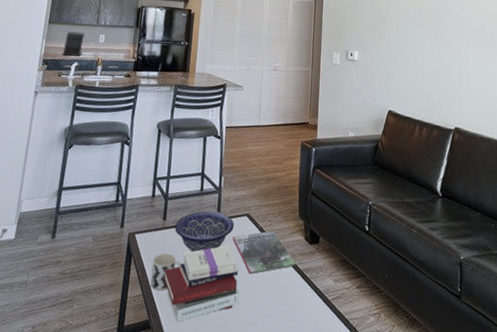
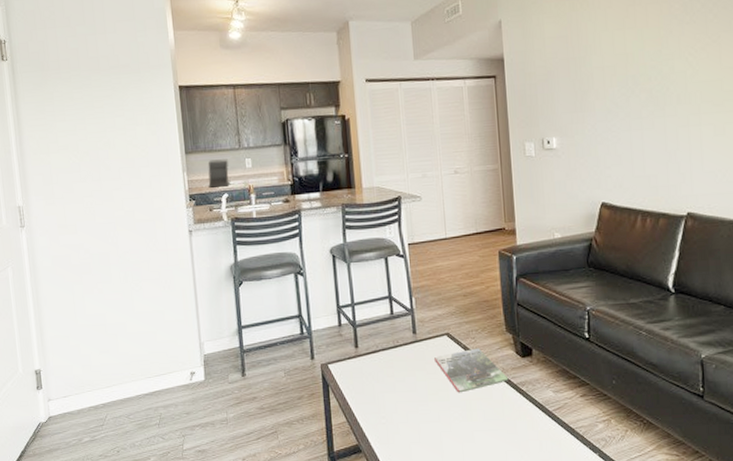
cup: present [150,253,181,290] -> none [351,380,383,416]
books: present [163,245,240,322] -> none [365,367,451,444]
decorative bowl: present [175,210,234,252] -> none [369,334,434,376]

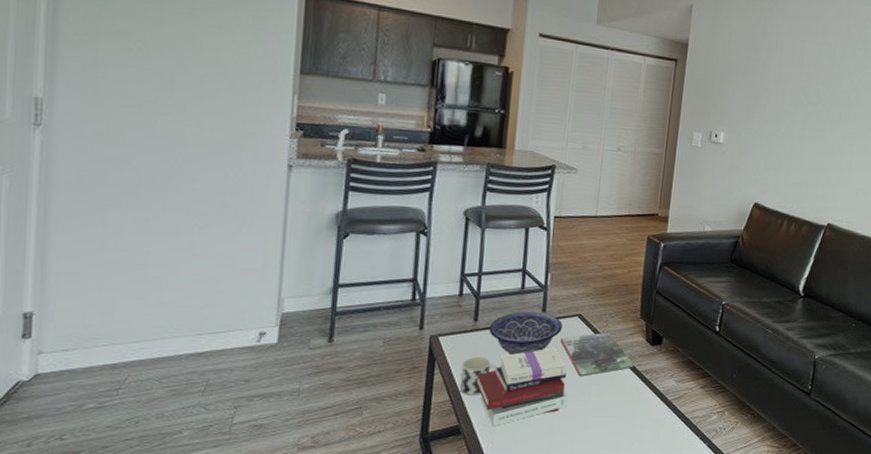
coffee maker: present [207,159,230,188] -> none [324,87,357,123]
cup: none [351,380,383,416] -> present [459,356,498,395]
books: none [365,367,451,444] -> present [475,347,568,426]
decorative bowl: none [369,334,434,376] -> present [489,311,562,355]

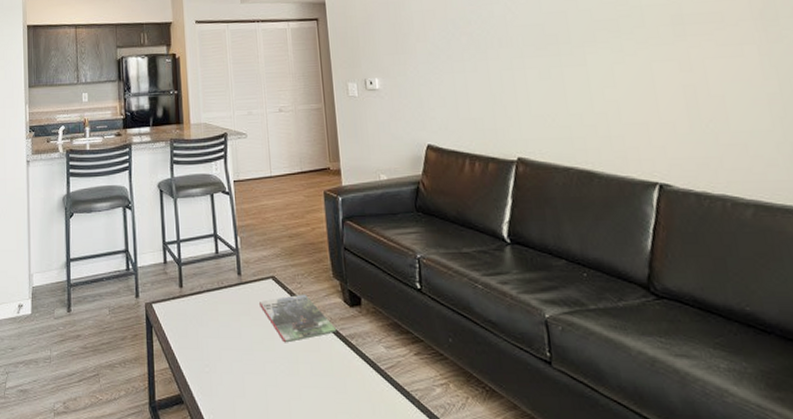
cup: present [459,356,498,395] -> none [175,322,207,363]
books: present [475,347,568,426] -> none [188,312,277,396]
decorative bowl: present [489,311,562,355] -> none [193,275,259,320]

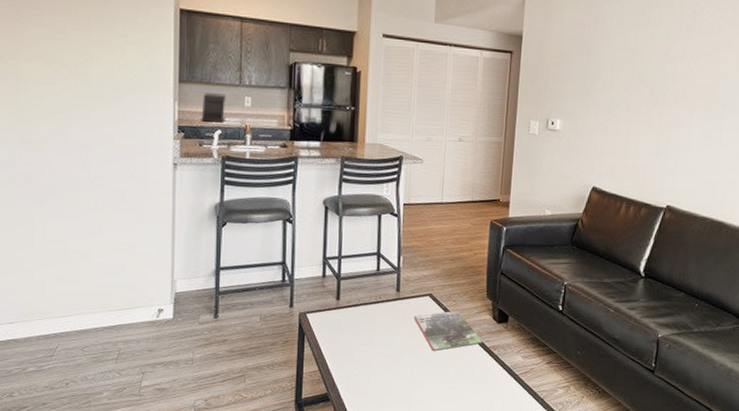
coffee maker: none [47,93,68,121] -> present [201,93,227,124]

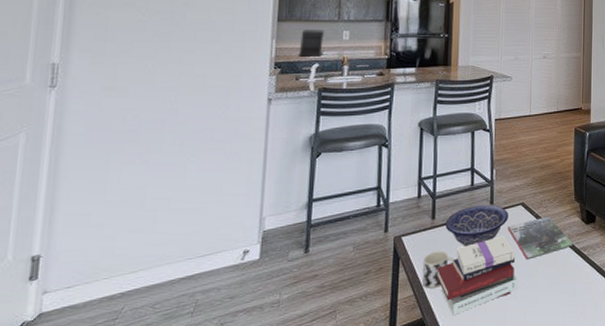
cup: none [326,331,359,367] -> present [422,250,454,289]
books: none [340,324,423,394] -> present [435,235,518,315]
decorative bowl: none [350,290,415,331] -> present [445,204,508,246]

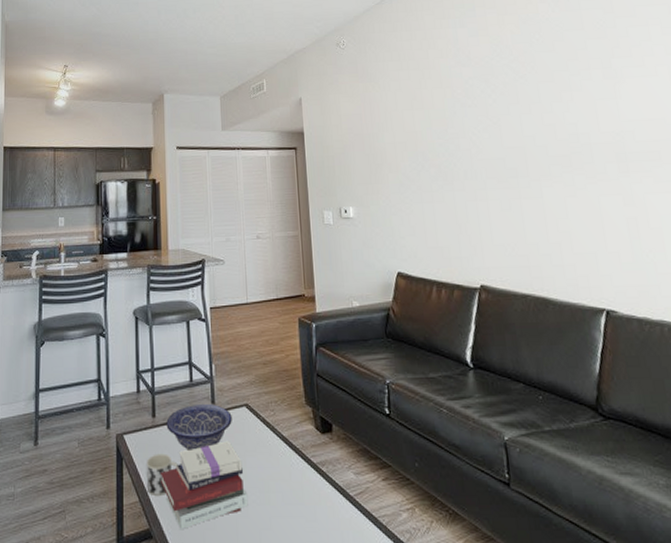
coffee maker: present [298,29,325,58] -> none [21,217,43,245]
magazine: present [508,216,573,260] -> none [233,421,309,472]

